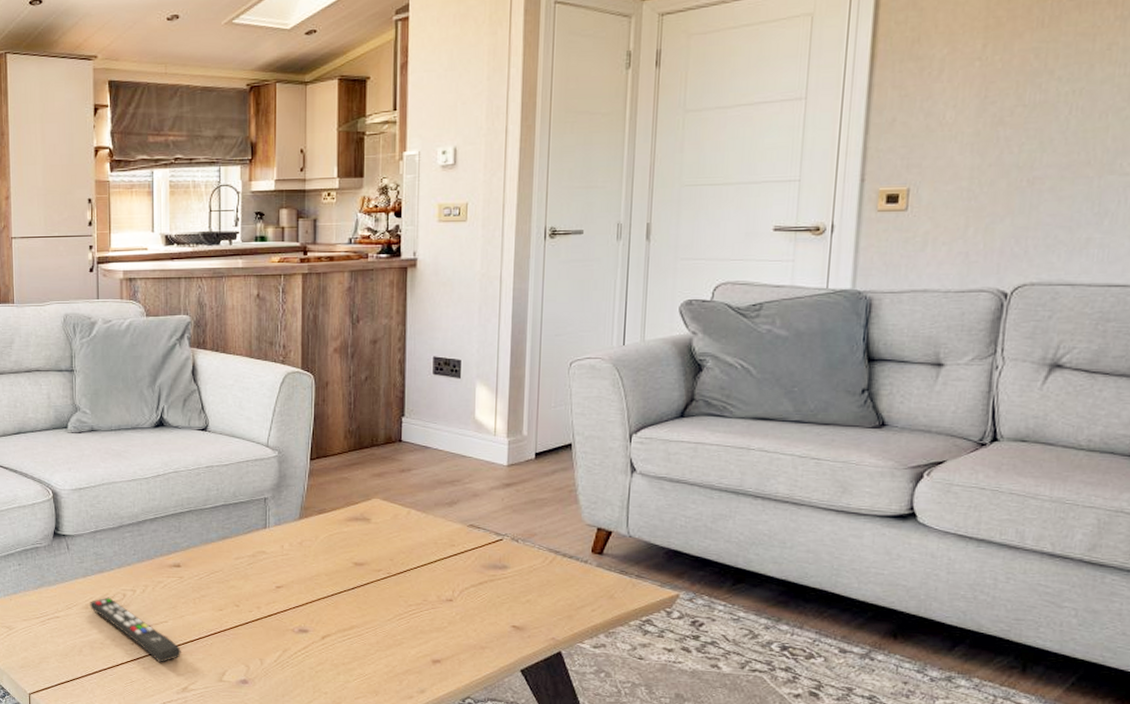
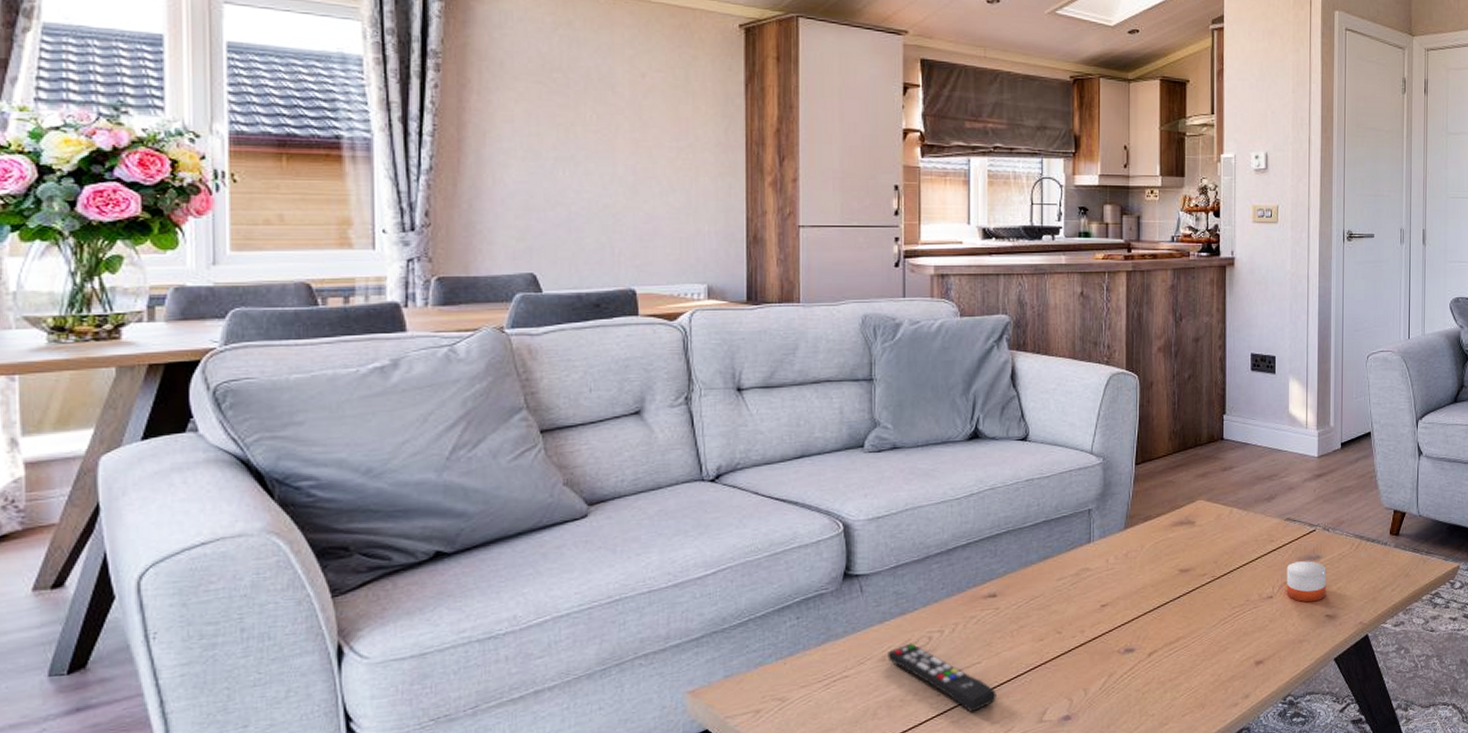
candle: none [467,569,514,611] -> present [1286,561,1326,602]

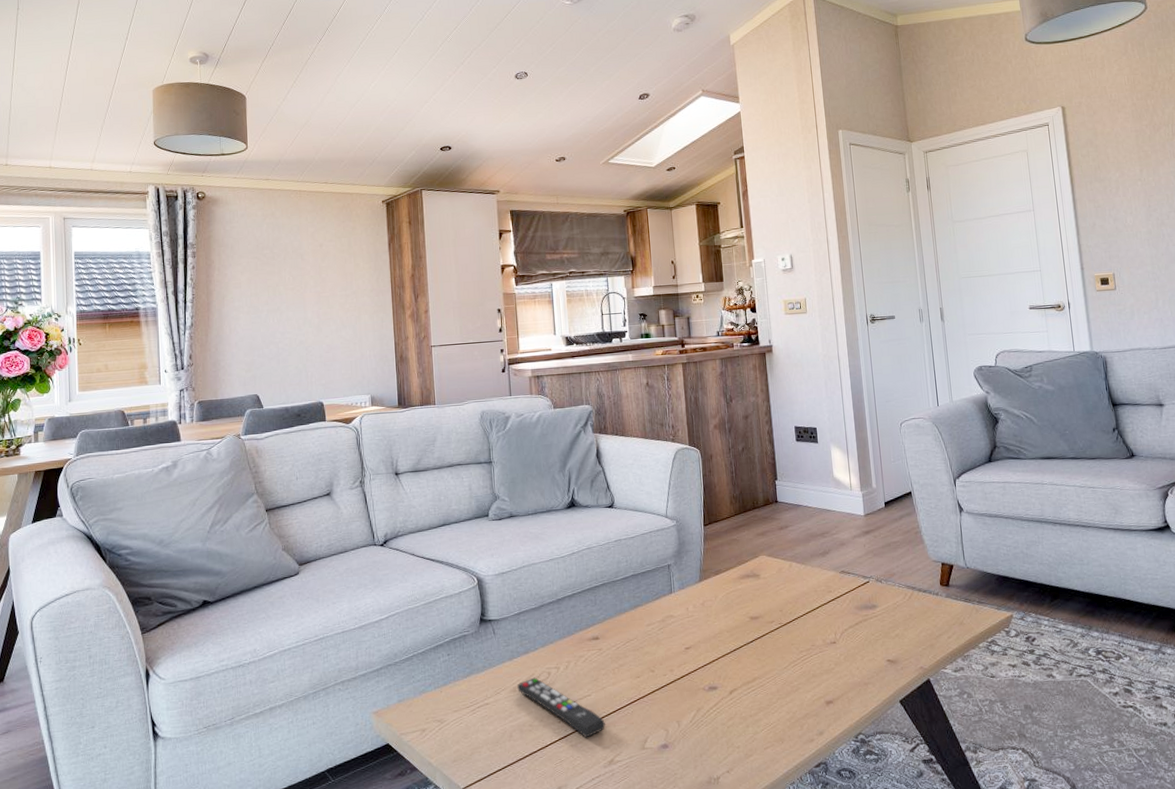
candle: present [1286,561,1326,602] -> none [845,610,886,648]

